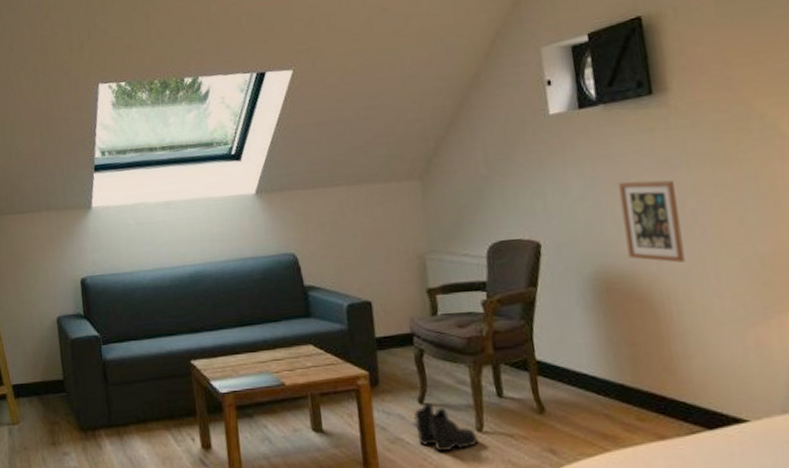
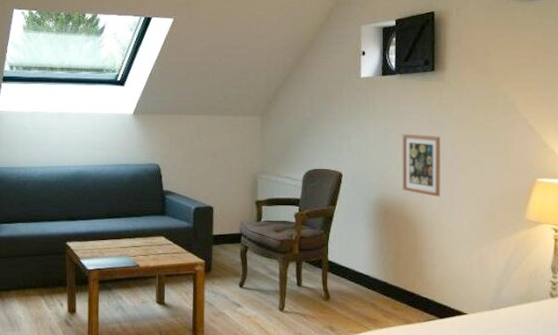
boots: present [413,402,479,452] -> none [234,287,280,325]

